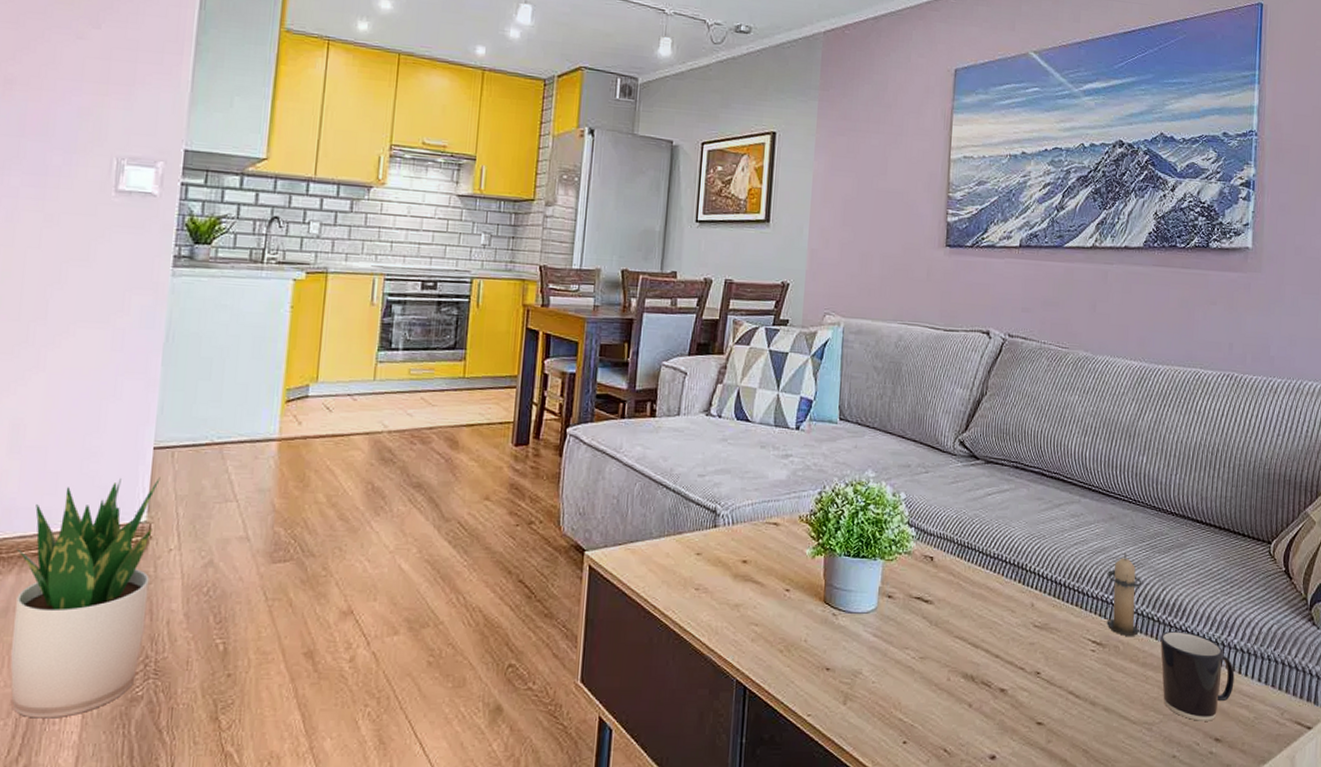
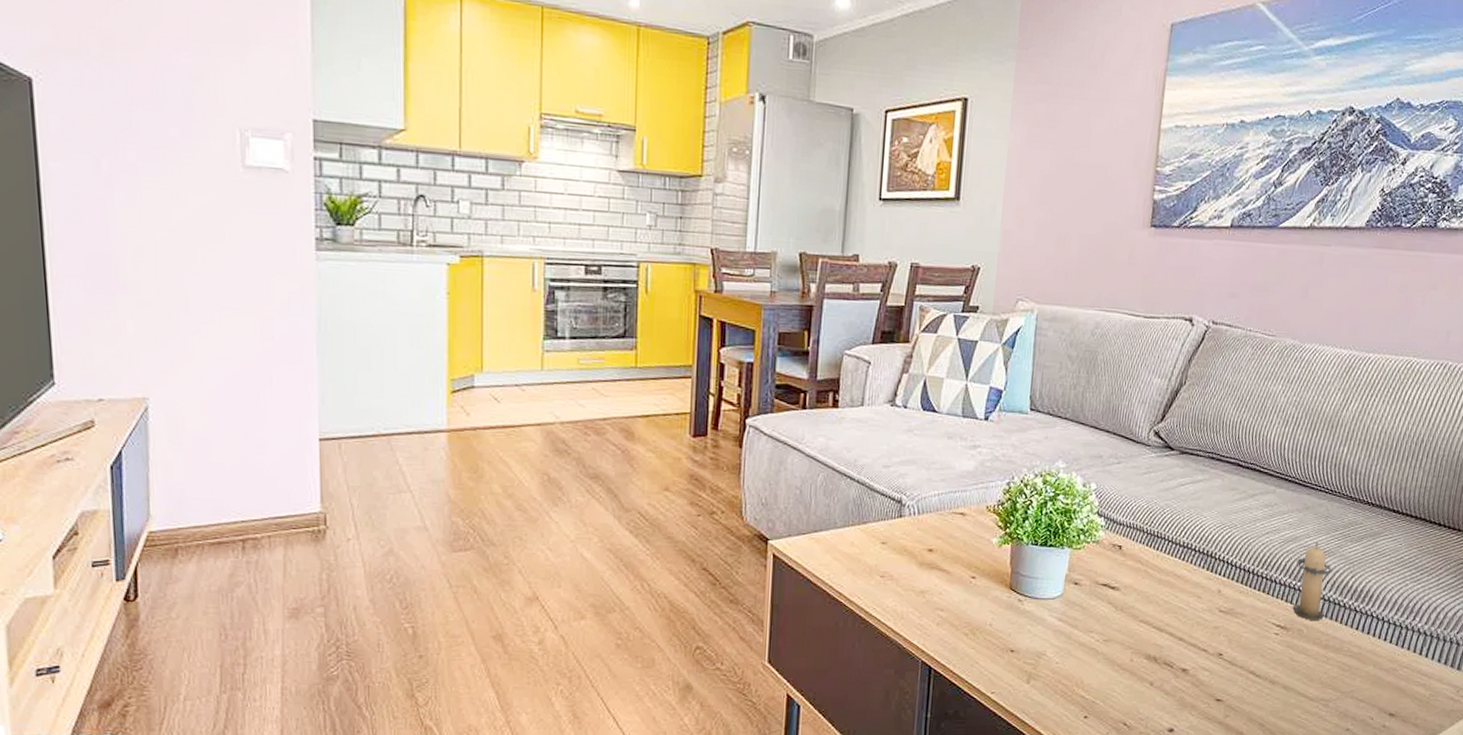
planter: present [10,477,160,719] -> none [193,468,333,696]
mug: present [1160,631,1235,721] -> none [1342,616,1416,698]

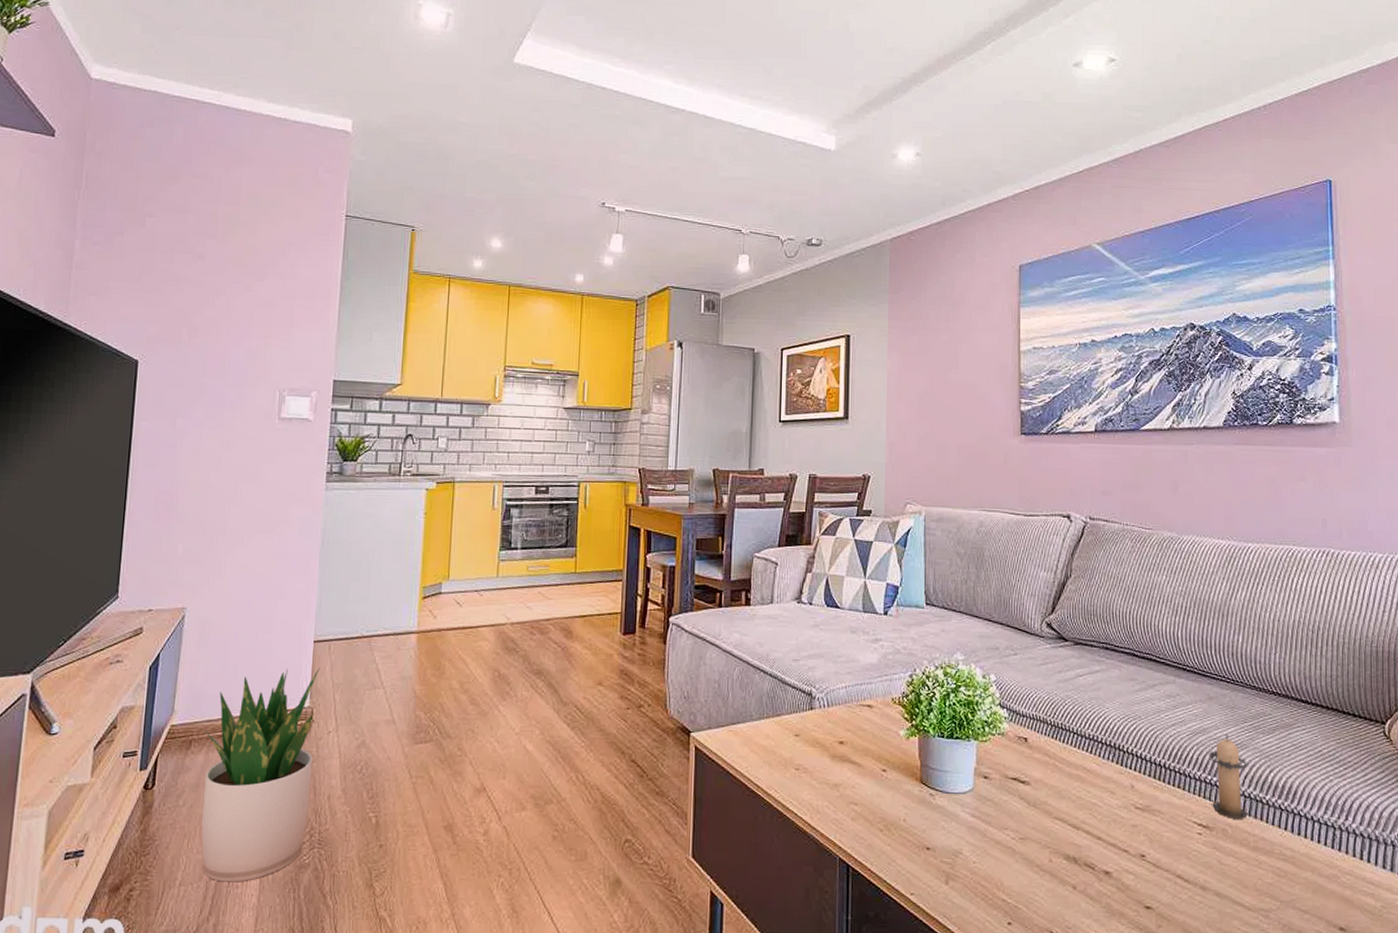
planter: none [193,468,333,696] -> present [201,667,320,883]

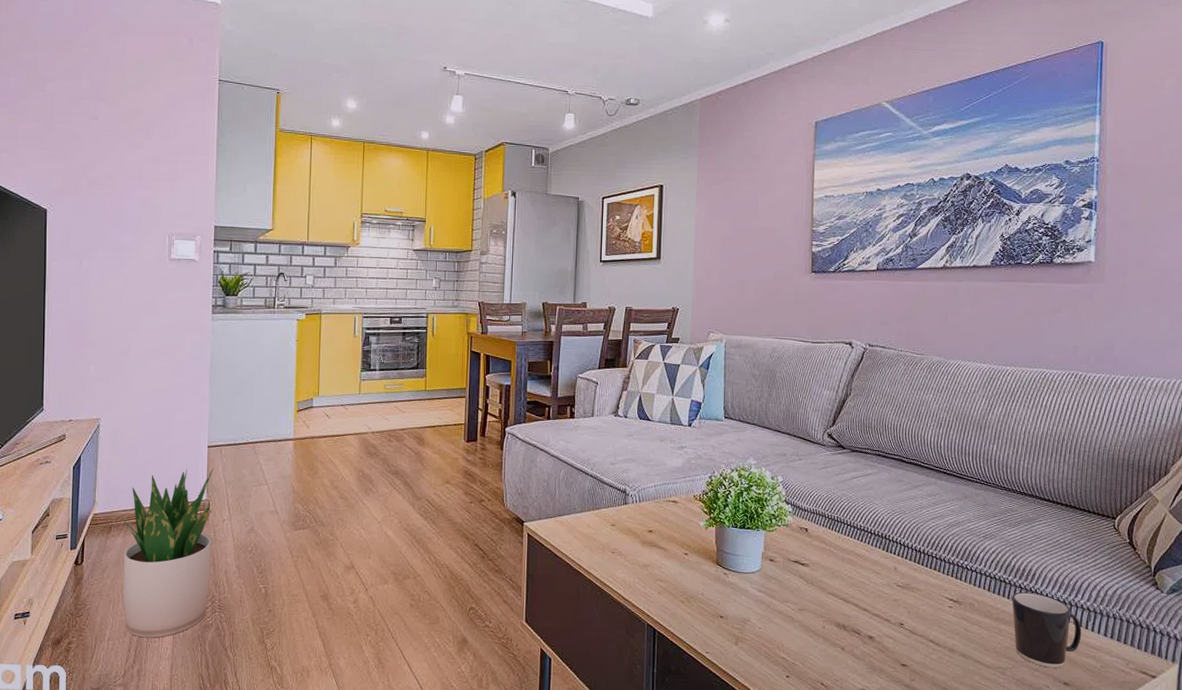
candle: present [1209,735,1249,819] -> none [961,527,994,595]
mug: none [1271,815,1356,909] -> present [1012,592,1082,668]

